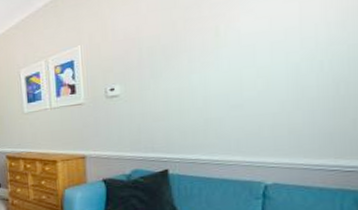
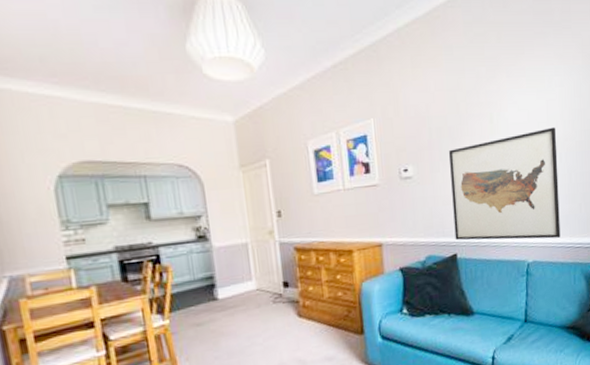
wall art: none [161,32,319,159] -> present [448,127,561,241]

